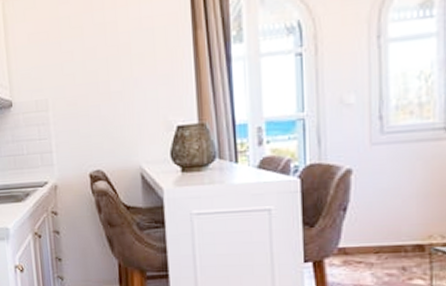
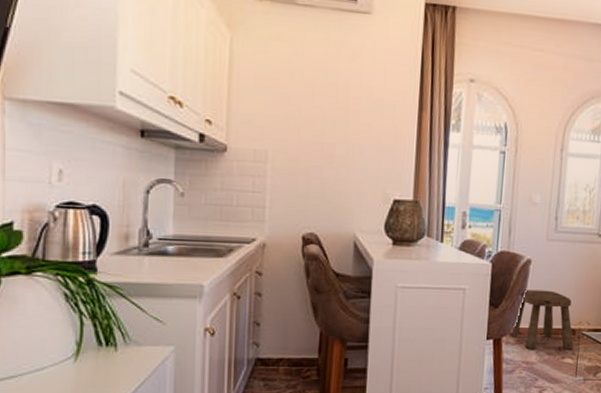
stool: none [330,202,424,272] -> present [508,289,574,350]

